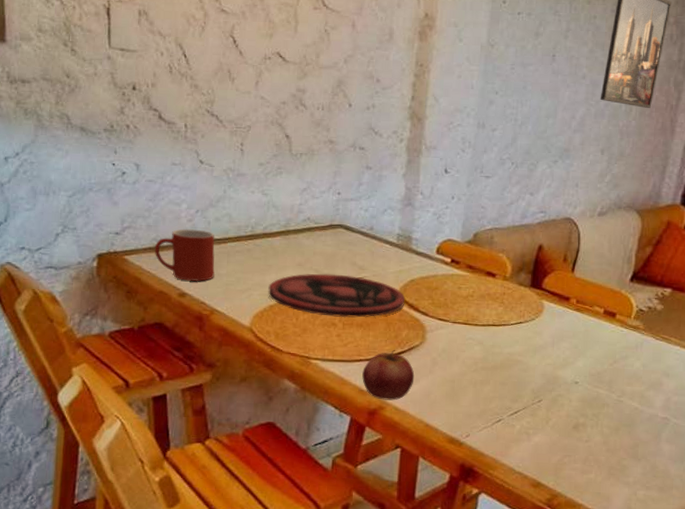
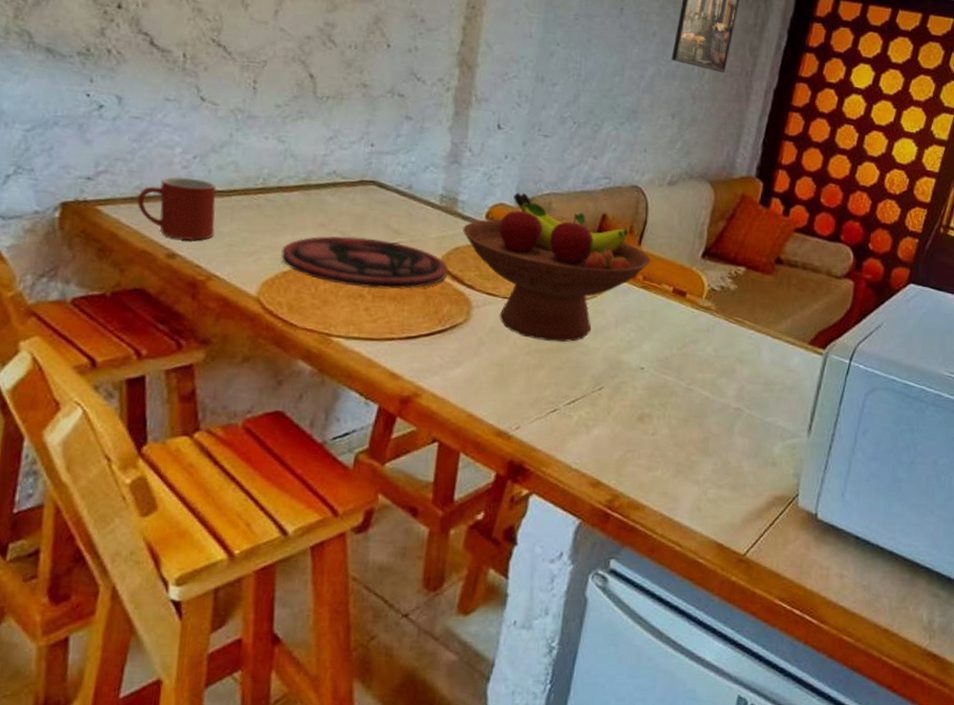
apple: present [362,349,415,401] -> none [394,326,457,386]
fruit bowl: none [417,229,583,361] -> present [463,192,650,343]

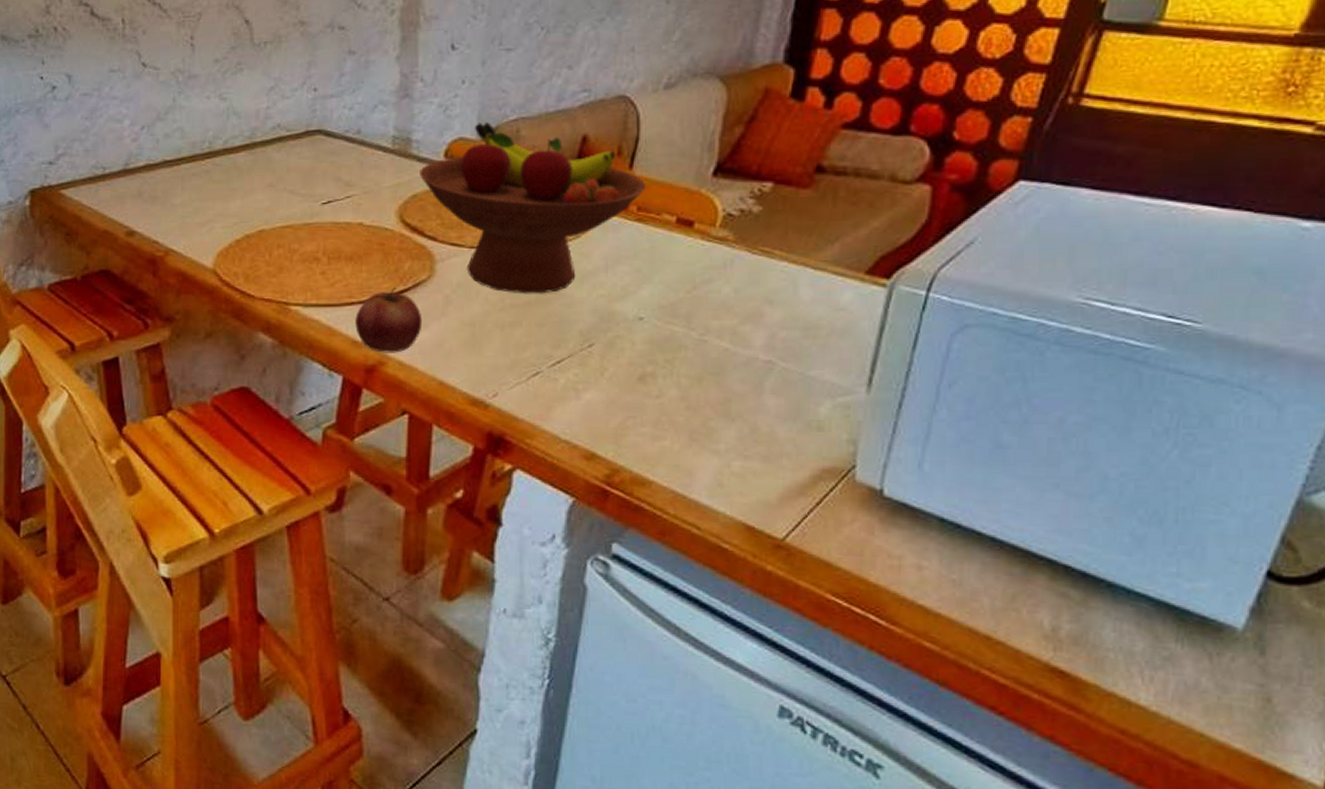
mug: present [137,177,216,241] -> none [94,150,167,217]
plate: present [281,236,447,289] -> none [233,194,405,250]
apple: none [394,326,457,386] -> present [355,286,423,353]

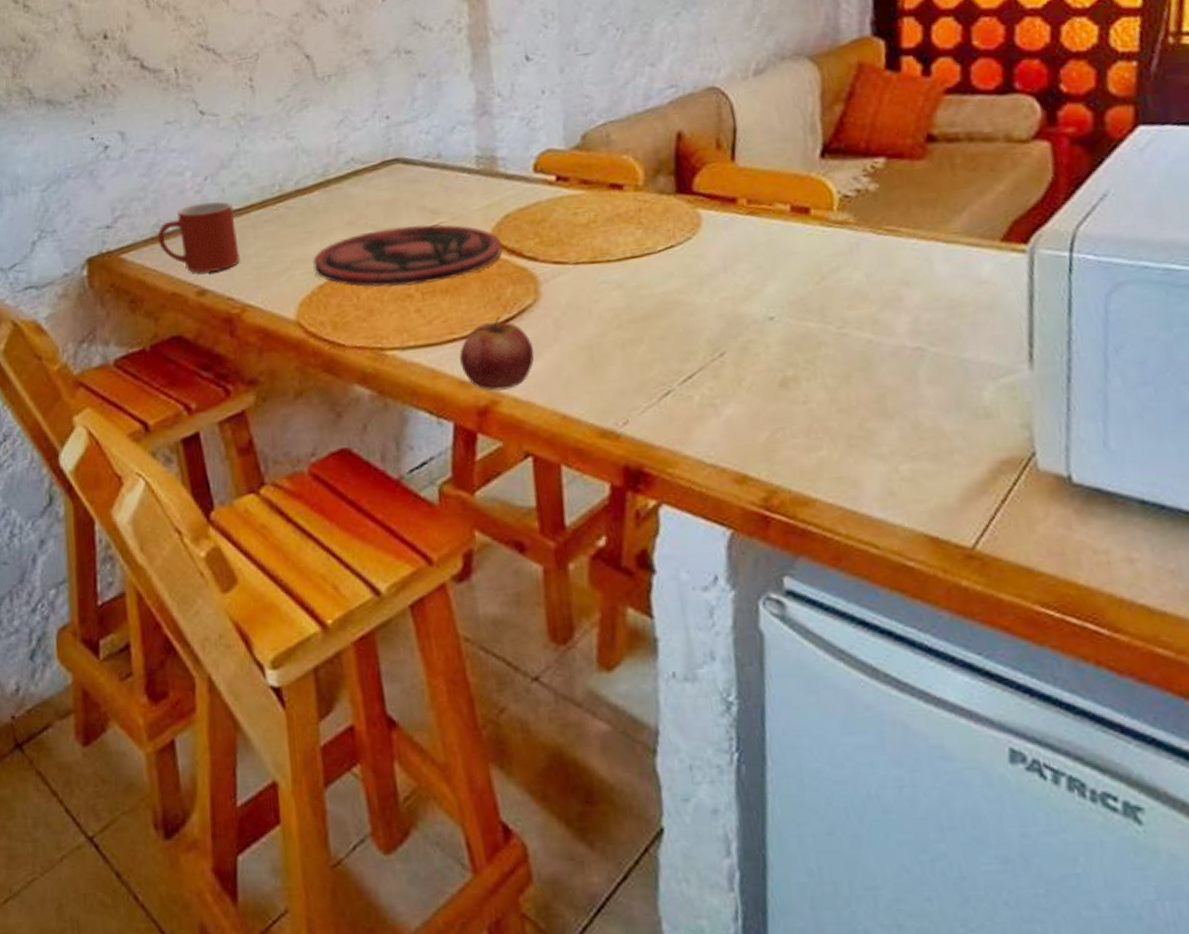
mug: none [94,150,167,217] -> present [157,201,240,273]
plate: none [233,194,405,250] -> present [313,224,502,288]
fruit bowl: present [420,122,646,294] -> none [509,130,752,308]

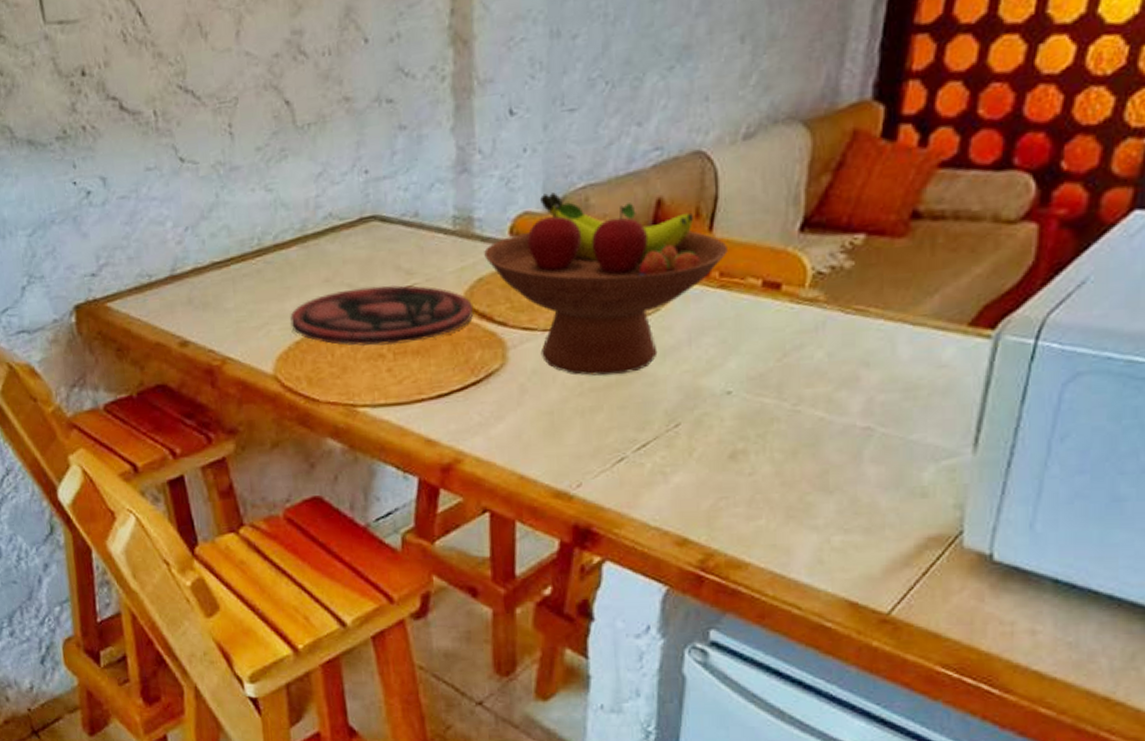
mug: present [157,201,240,273] -> none [141,252,220,325]
apple: present [459,316,535,391] -> none [427,378,498,450]
fruit bowl: none [509,130,752,308] -> present [484,192,728,376]

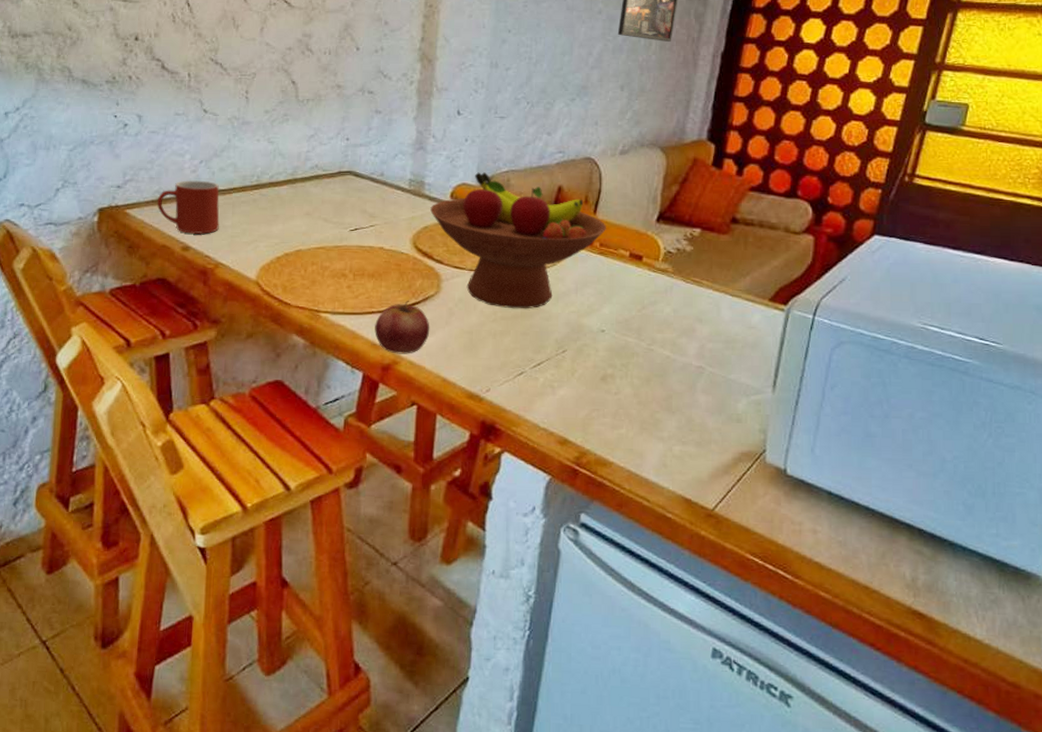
mug: none [141,252,220,325] -> present [157,180,220,235]
plate: present [290,285,473,347] -> none [275,222,418,269]
apple: none [427,378,498,450] -> present [375,300,430,354]

